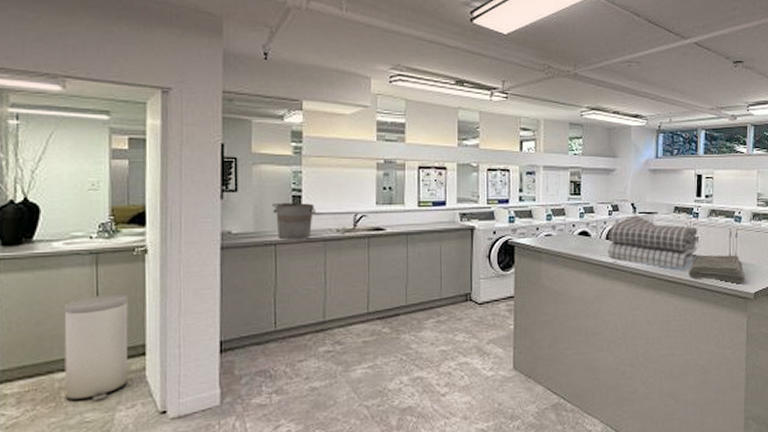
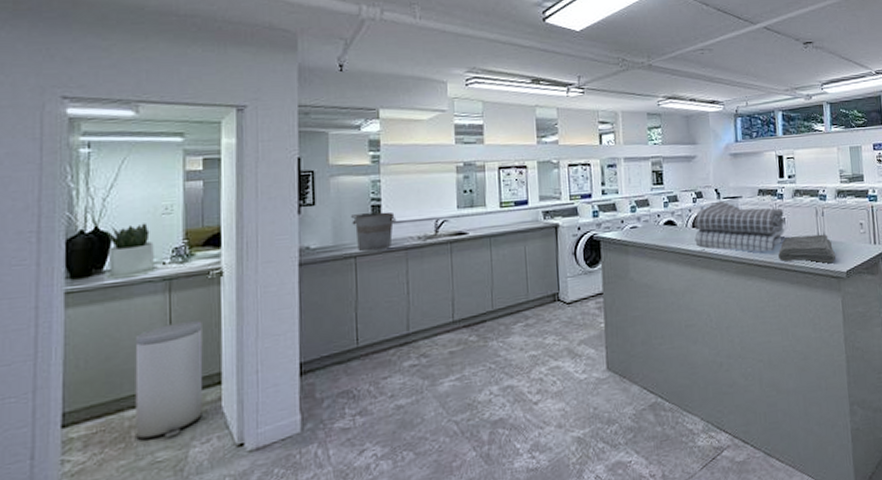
planter: none [34,197,87,249] -> present [105,223,159,280]

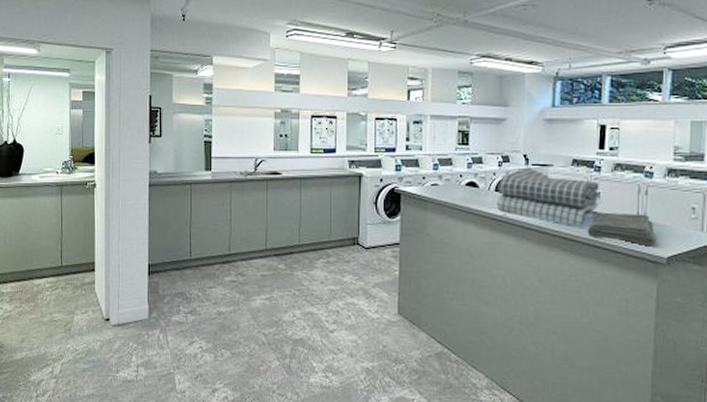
planter: present [105,223,159,280] -> none [20,140,54,181]
pedal bin: present [135,320,203,441] -> none [39,219,83,304]
bucket: present [351,211,397,252] -> none [189,148,224,180]

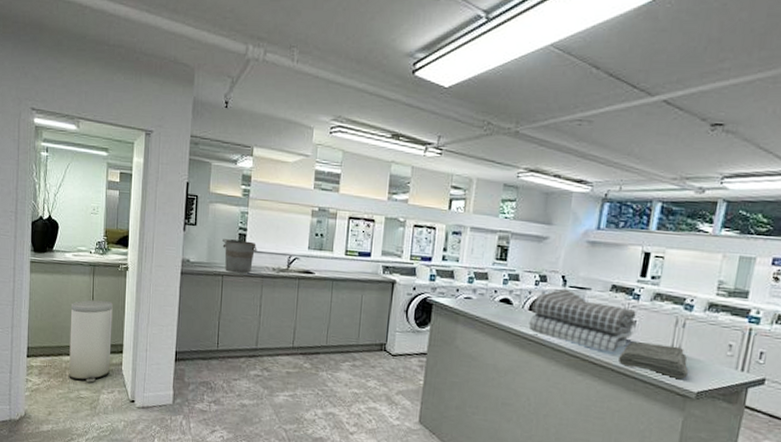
pedal bin: none [39,219,83,304] -> present [69,299,113,382]
bucket: none [189,148,224,180] -> present [222,239,258,274]

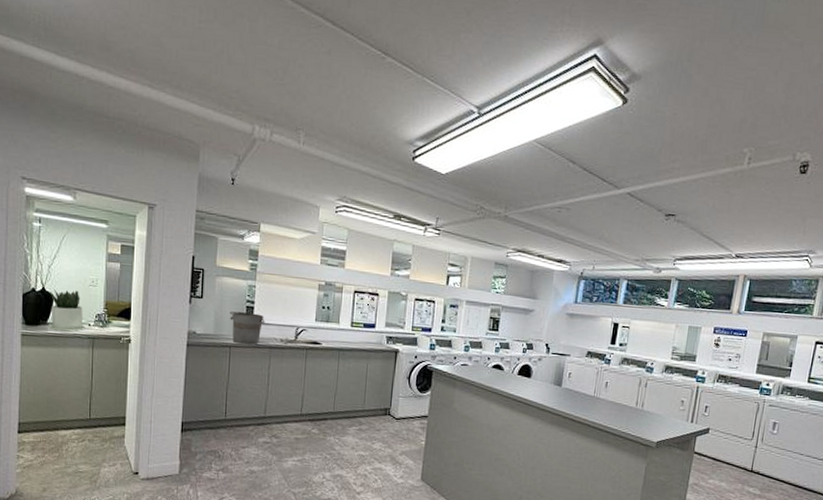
planter: none [55,216,88,259] -> present [49,288,86,332]
pedal bin: present [69,299,113,382] -> none [66,372,114,456]
towel: present [529,288,636,353] -> none [518,355,608,410]
towel: present [618,341,688,380] -> none [593,400,650,432]

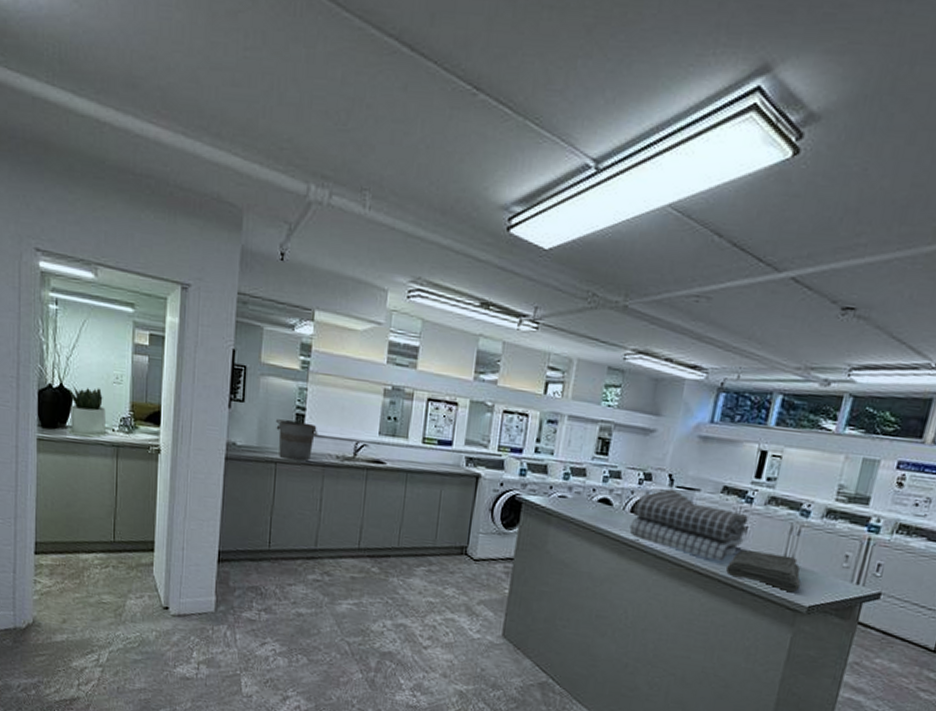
towel: none [518,355,608,410] -> present [629,489,748,562]
towel: none [593,400,650,432] -> present [726,550,801,593]

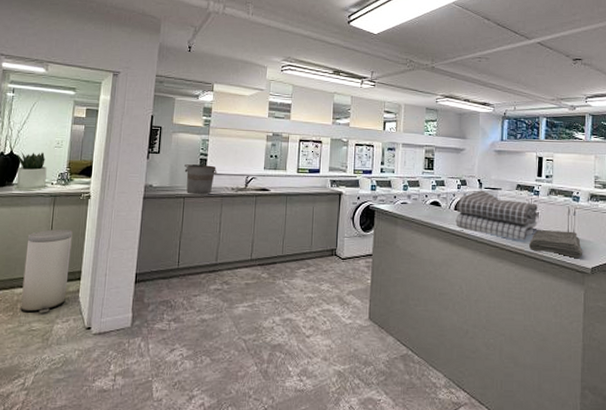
pedal bin: none [88,486,141,585] -> present [20,228,73,313]

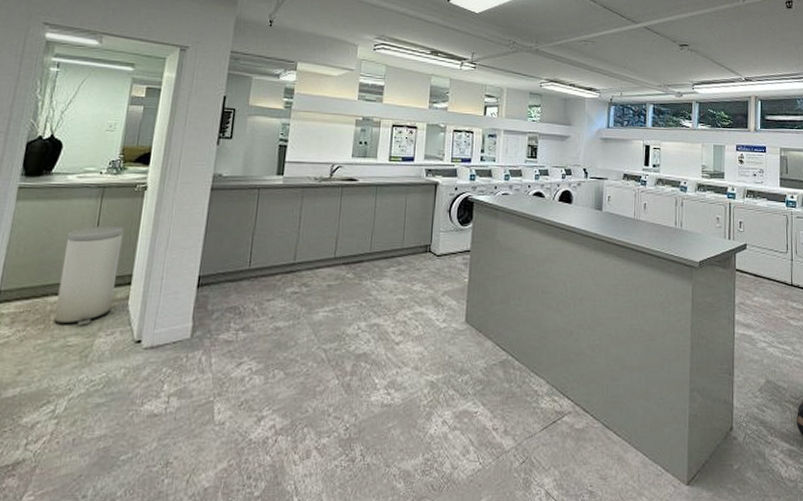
planter: present [14,151,49,191] -> none [53,135,97,182]
bucket: present [184,164,218,195] -> none [260,151,299,185]
towel: present [455,190,538,240] -> none [560,180,645,233]
towel: present [529,230,582,259] -> none [636,222,690,252]

